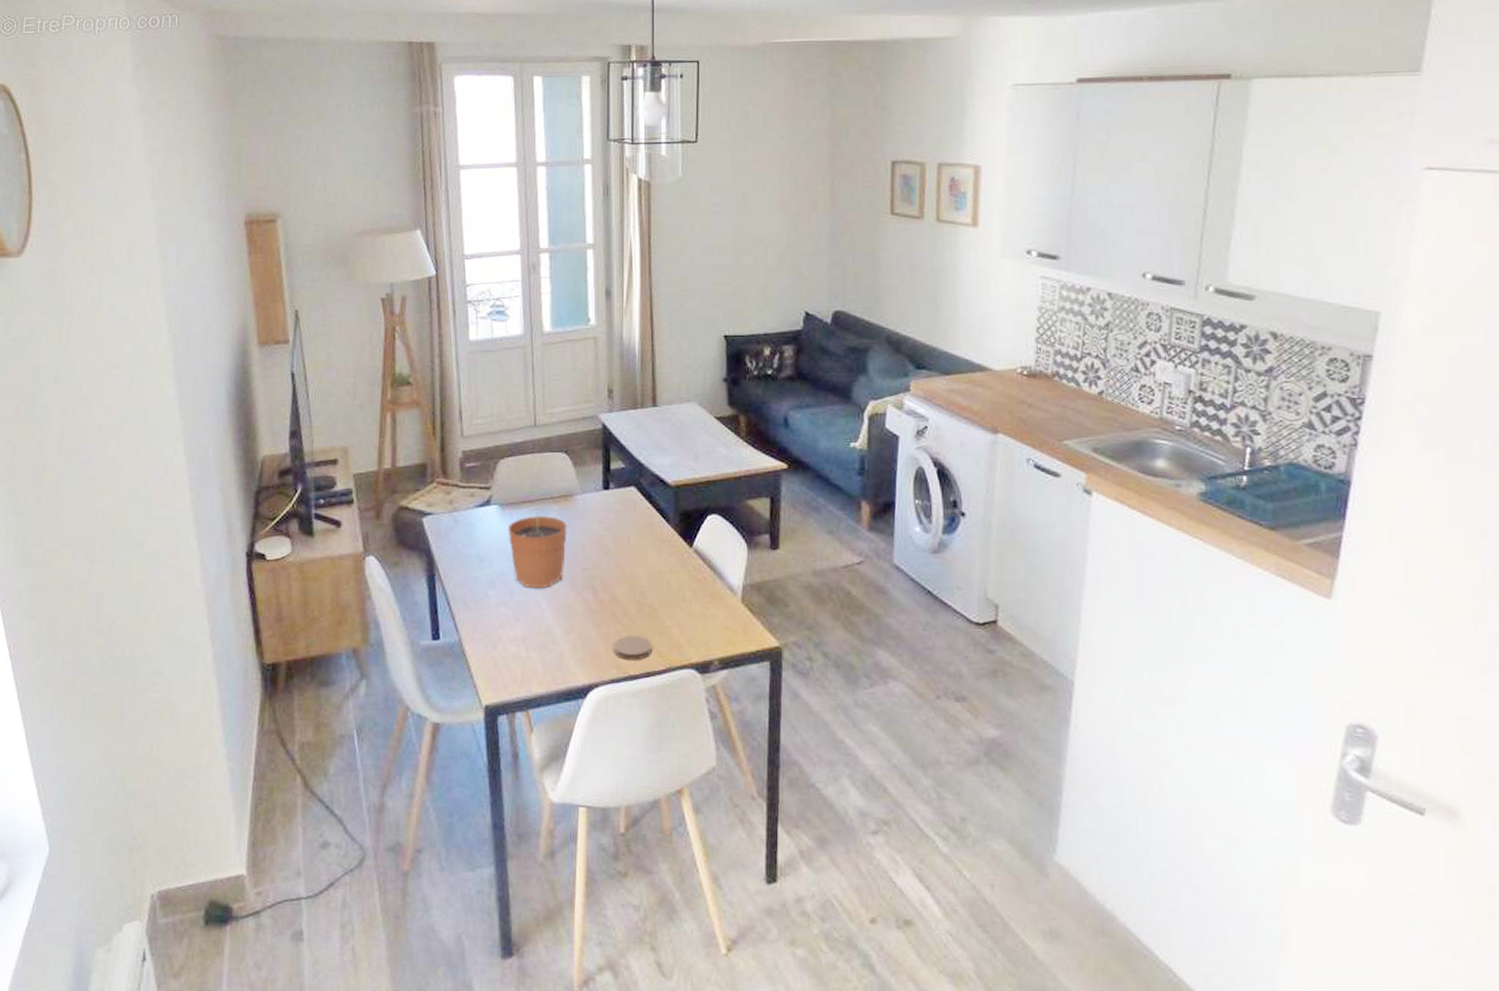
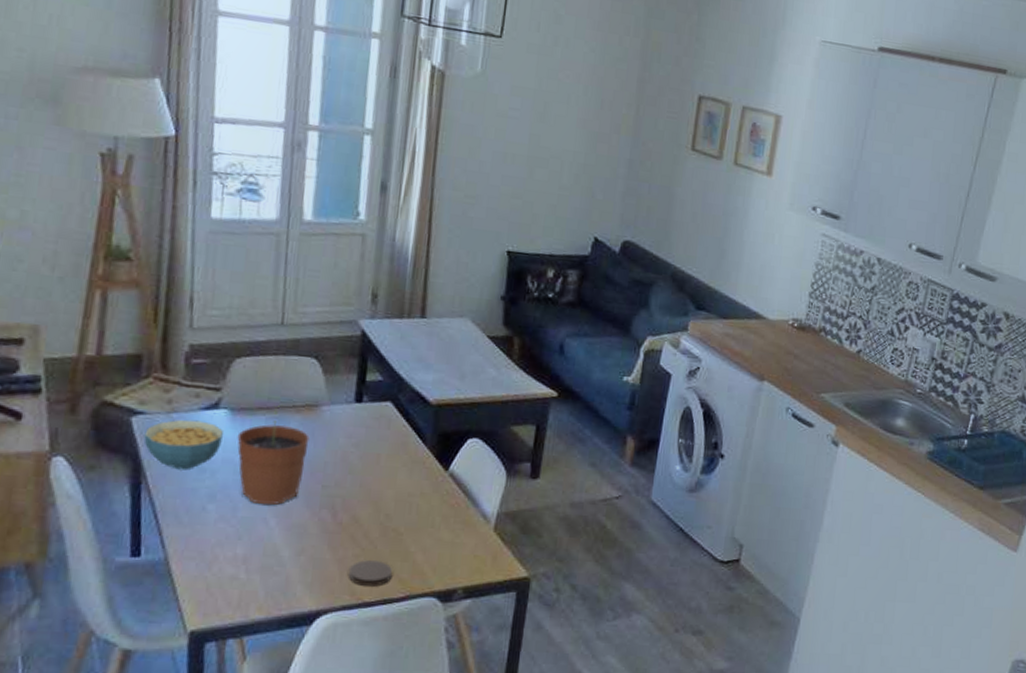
cereal bowl: none [434,517,496,562] -> present [144,419,223,470]

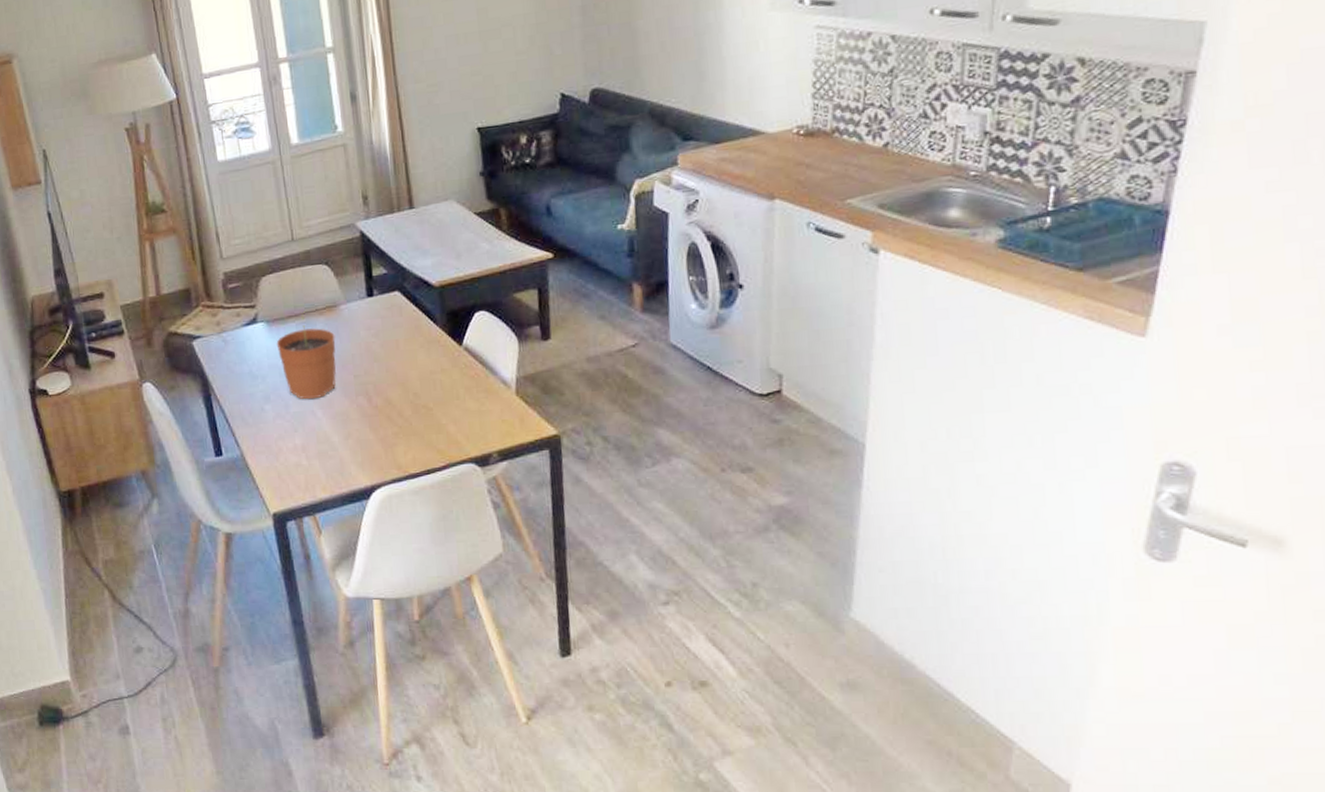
cereal bowl: present [144,419,223,470] -> none [204,335,265,380]
coaster: present [348,560,393,586] -> none [391,436,431,460]

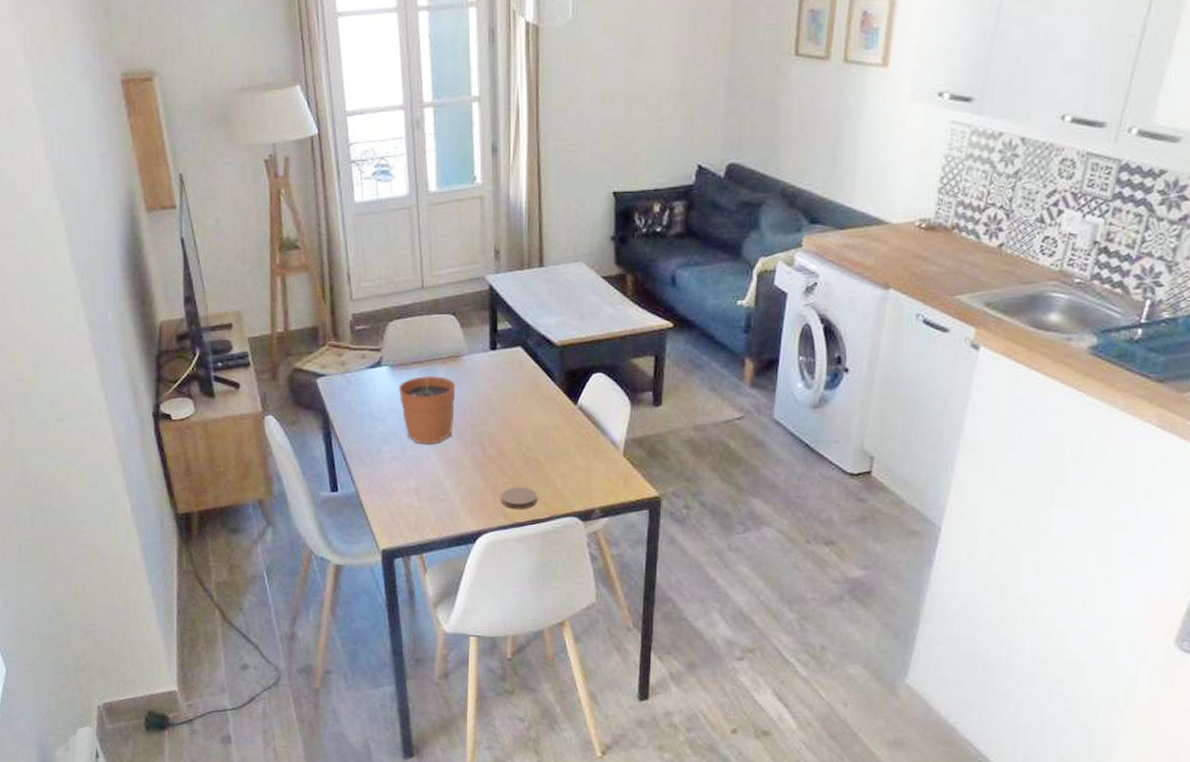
coaster: none [391,436,431,460] -> present [500,487,538,509]

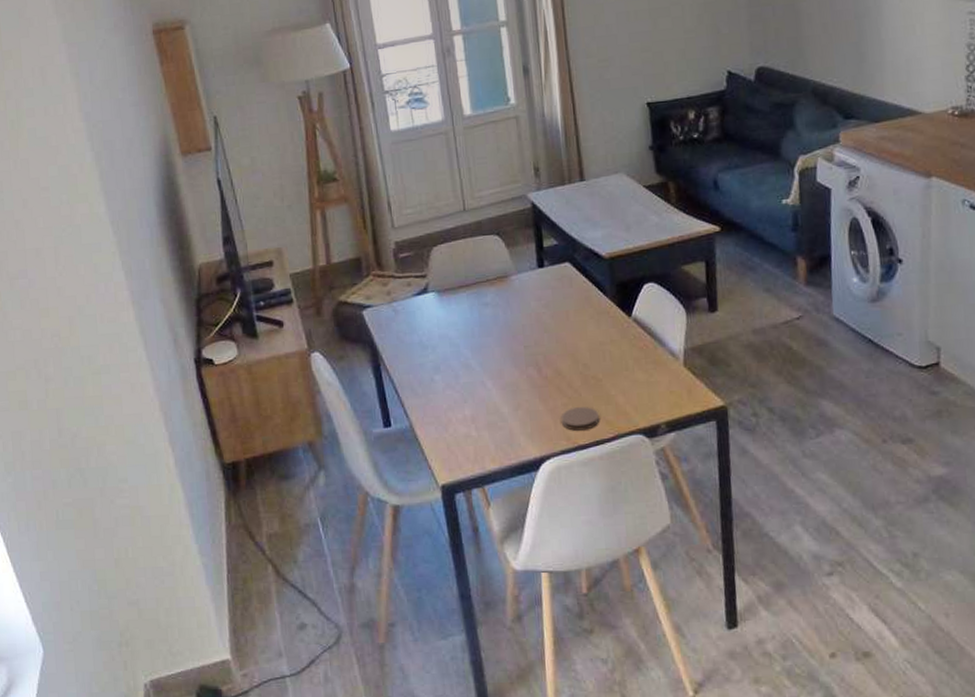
plant pot: present [398,358,456,445] -> none [447,280,507,370]

